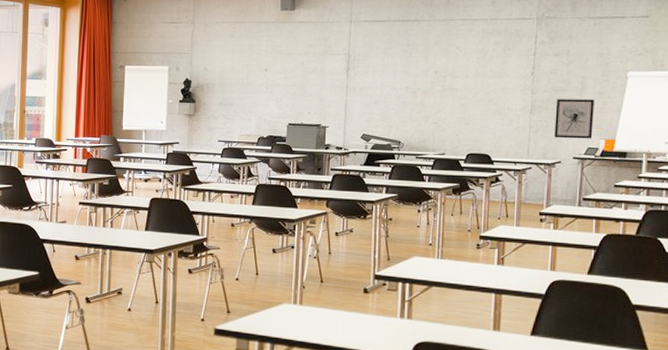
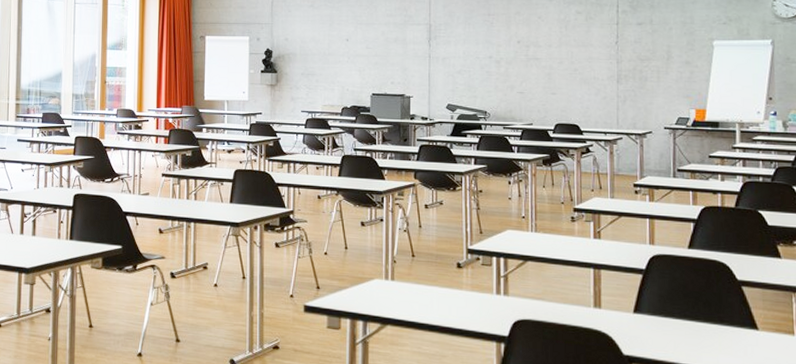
wall art: present [554,99,594,139] -> none [642,68,683,109]

